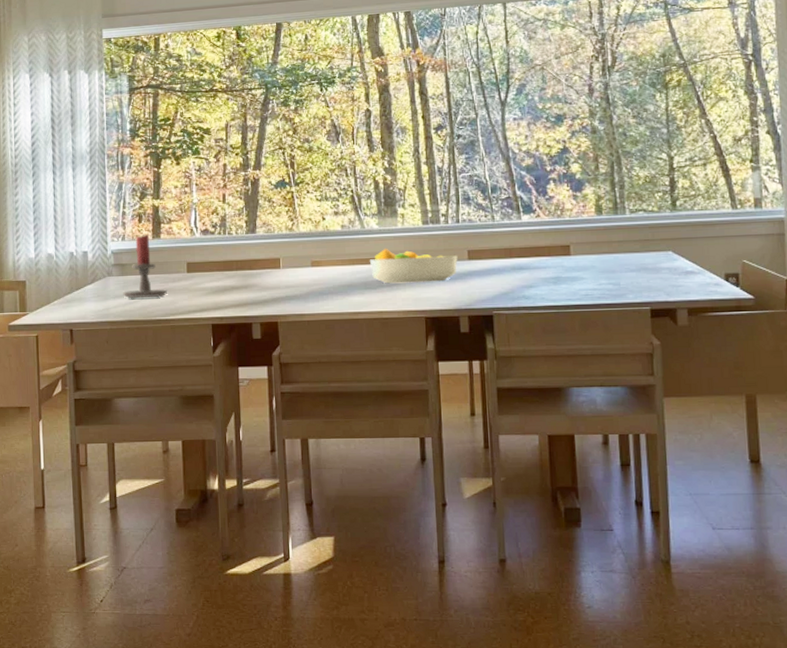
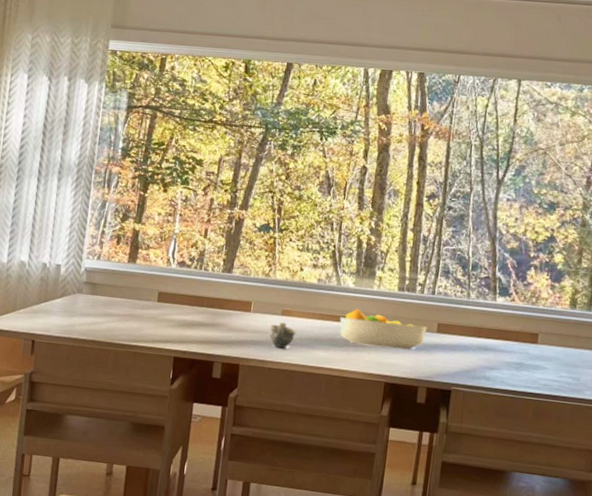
candle holder: present [123,234,168,298] -> none [90,256,136,322]
cup: none [301,274,329,300] -> present [269,322,297,349]

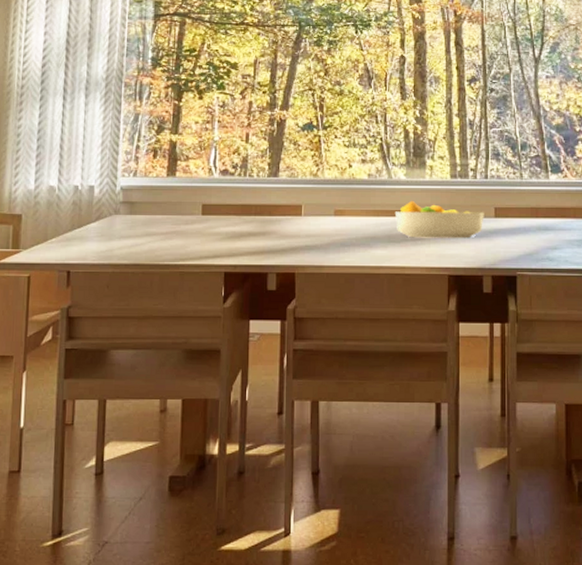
cup: present [269,322,297,349] -> none [323,223,352,251]

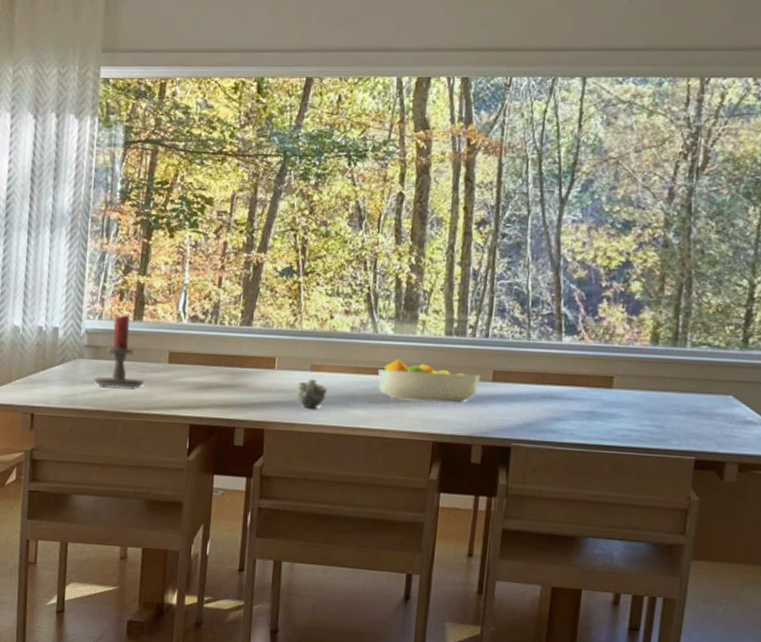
candle holder: none [129,170,179,239] -> present [93,314,145,387]
cup: none [323,223,352,251] -> present [296,379,328,409]

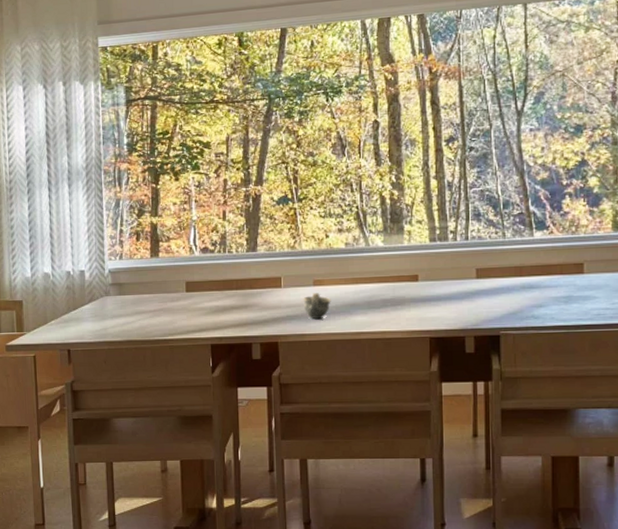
candle holder: present [93,314,145,387] -> none [121,252,166,318]
fruit bowl: present [377,358,481,403] -> none [373,266,466,303]

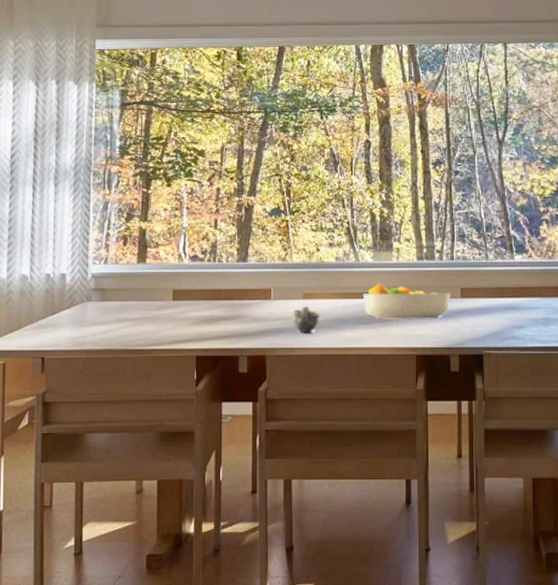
fruit bowl: none [373,266,466,303] -> present [362,282,451,319]

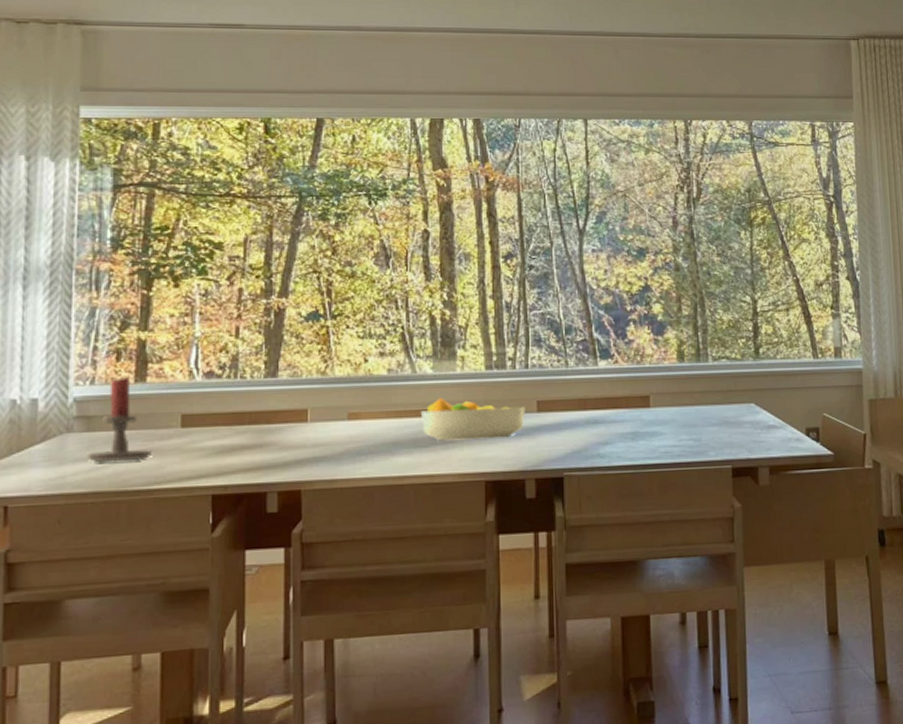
candle holder: none [102,257,151,325] -> present [87,376,153,462]
cup: present [292,306,321,334] -> none [334,428,369,462]

